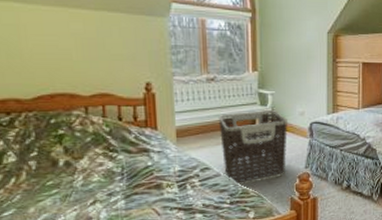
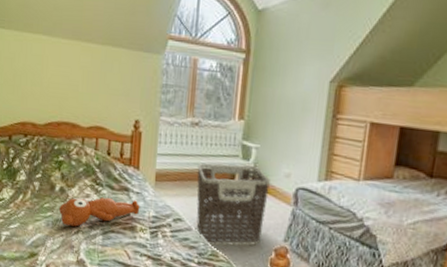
teddy bear: none [67,159,164,198] -> present [59,197,140,227]

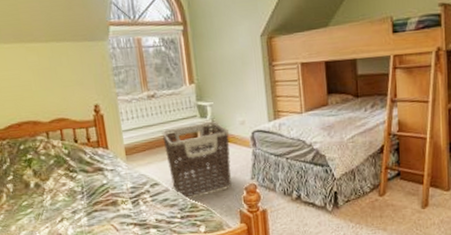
teddy bear: present [59,197,140,227] -> none [38,177,117,217]

